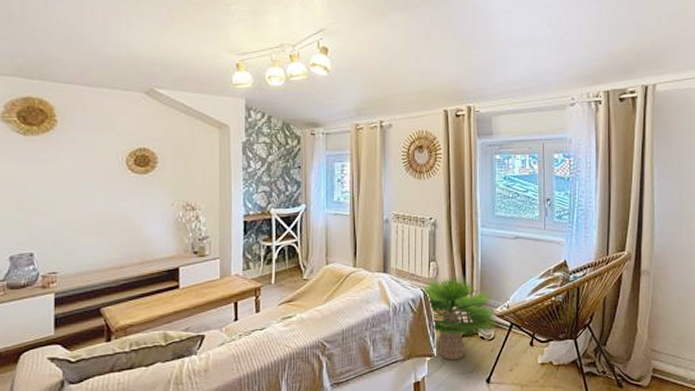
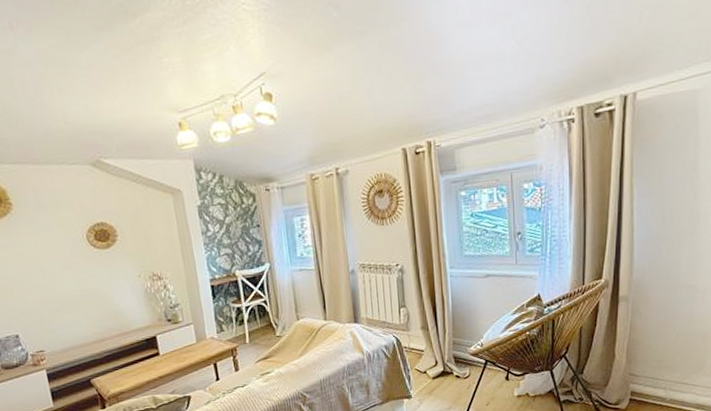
potted plant: present [418,275,496,360] -> none [390,318,471,400]

